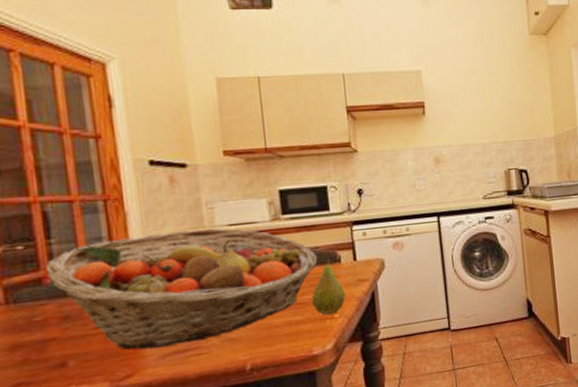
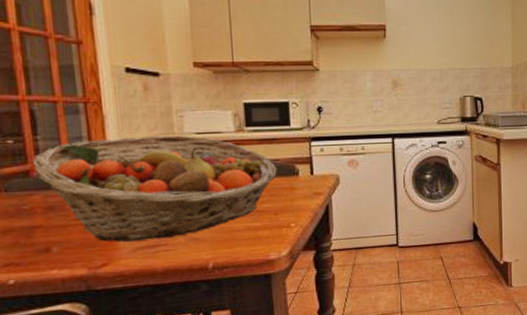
fruit: present [312,257,345,316] -> none [270,170,301,224]

